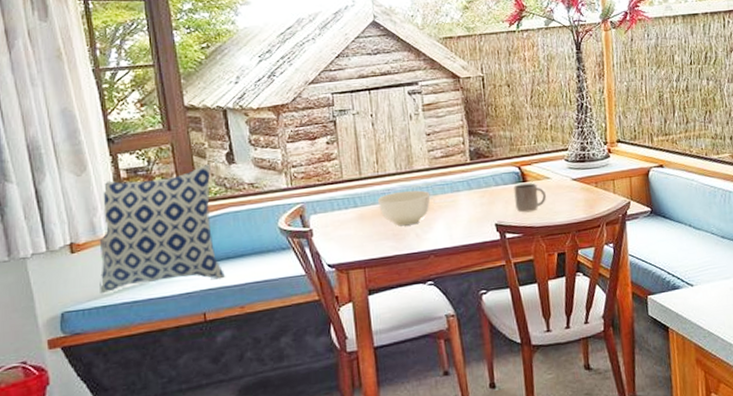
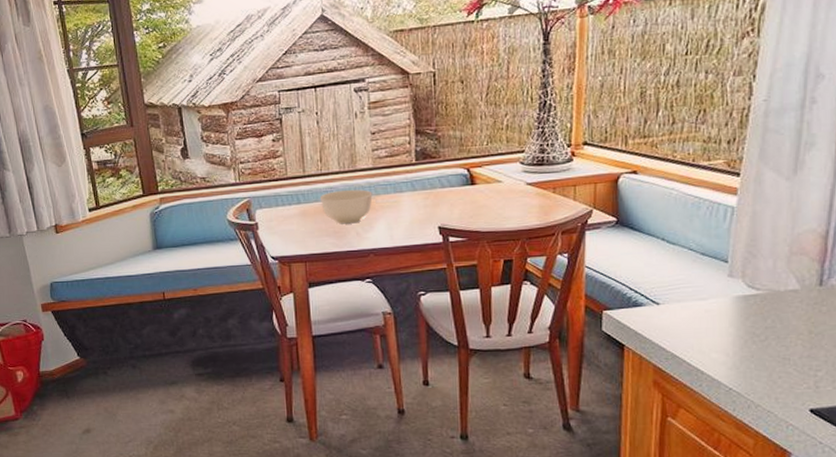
pillow: present [99,164,225,294] -> none [77,159,180,270]
mug: present [514,183,547,213] -> none [461,186,497,217]

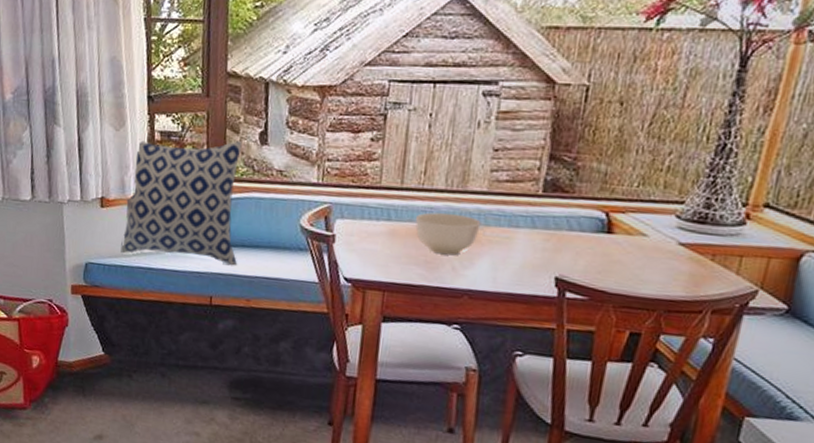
pillow: none [77,159,180,270] -> present [120,139,242,265]

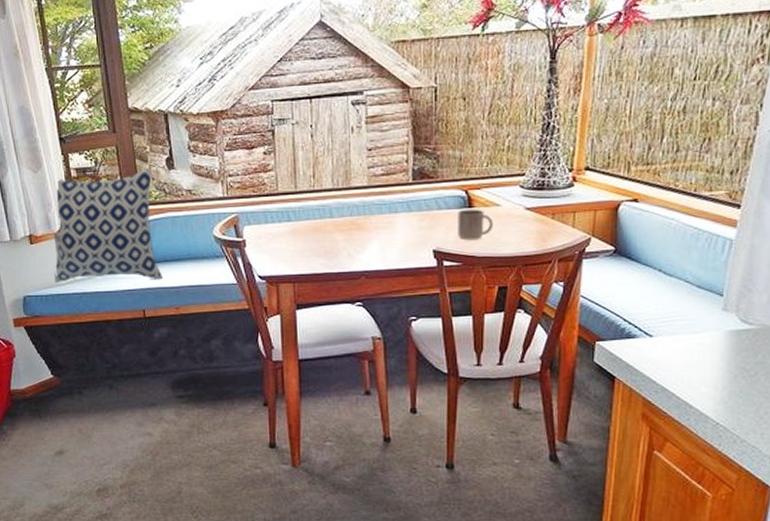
bowl: present [415,212,481,256] -> none [311,208,366,244]
mug: none [588,234,636,274] -> present [458,209,494,241]

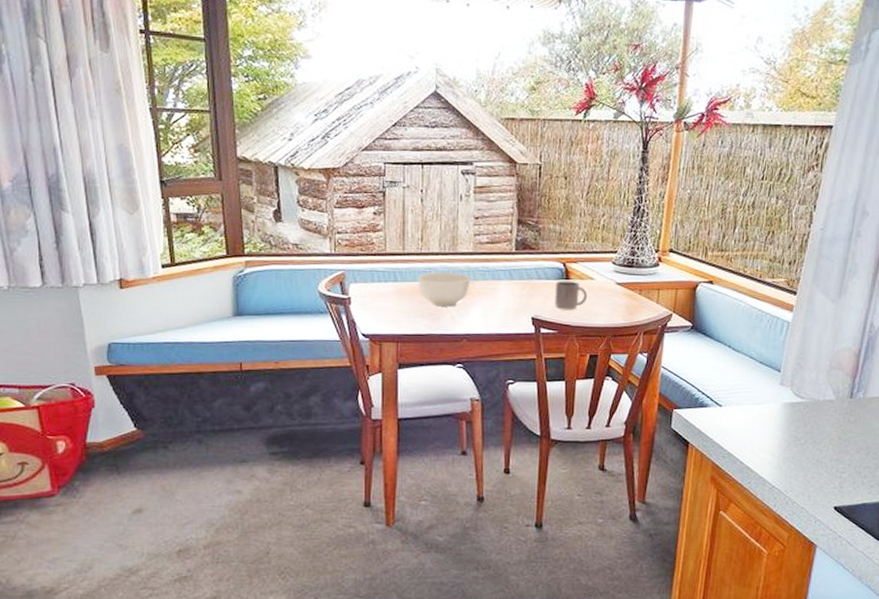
pillow: present [53,169,163,284] -> none [145,219,263,332]
bowl: none [311,208,366,244] -> present [417,272,471,307]

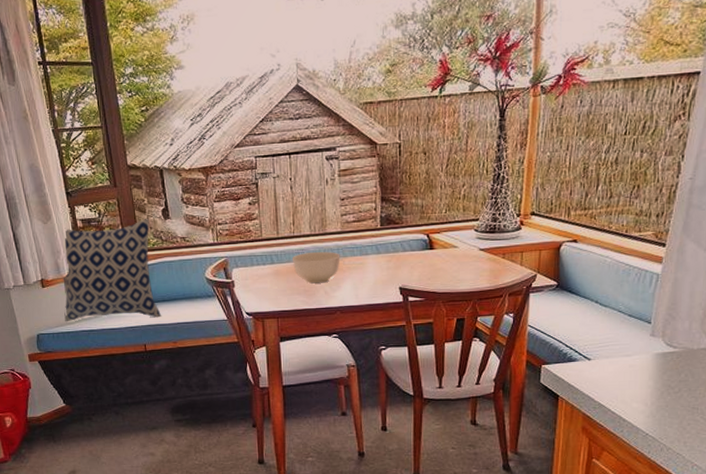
pillow: none [145,219,263,332] -> present [63,219,161,322]
mug: present [555,281,588,311] -> none [420,250,452,279]

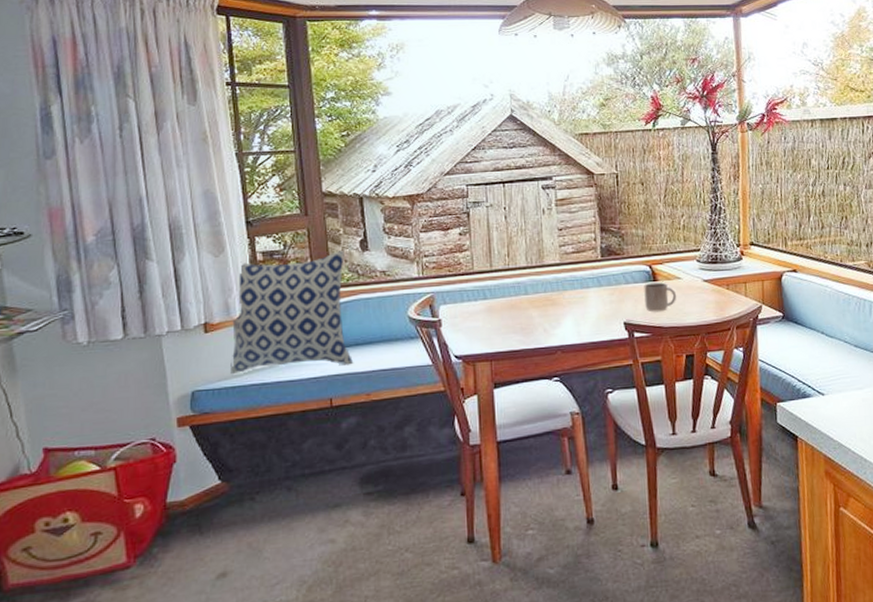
bowl: present [292,251,340,284] -> none [506,284,560,321]
mug: none [420,250,452,279] -> present [644,282,677,313]

